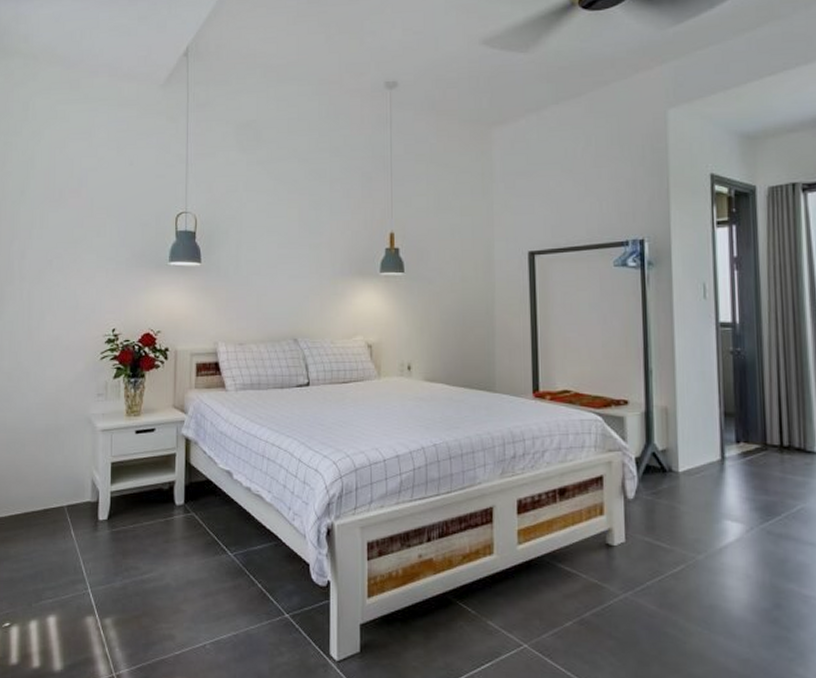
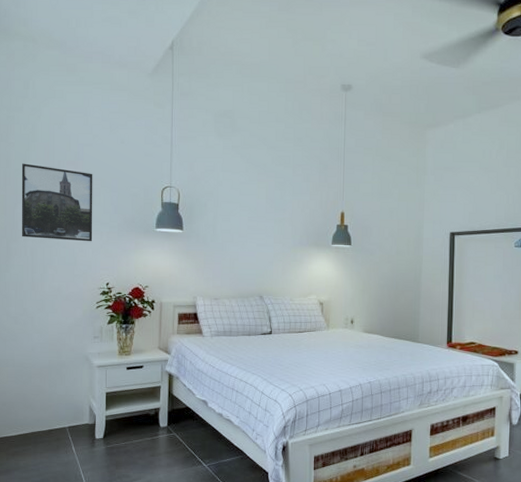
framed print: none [17,194,98,281] -> present [21,163,93,242]

